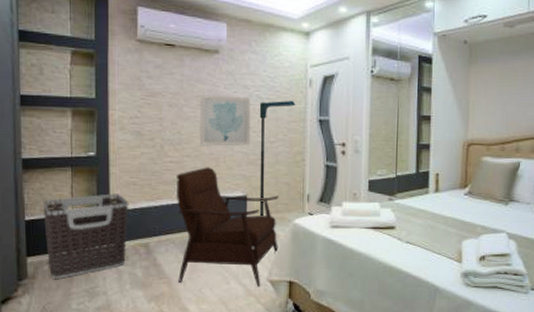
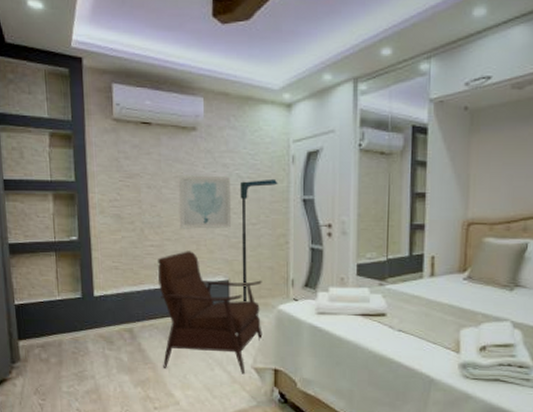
clothes hamper: present [43,193,129,279] -> none [31,278,113,362]

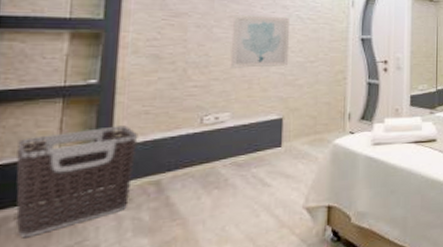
clothes hamper: none [31,278,113,362] -> present [16,125,139,237]
armchair: present [158,251,264,373] -> none [196,90,318,222]
floor lamp: present [239,178,278,302] -> none [296,20,338,140]

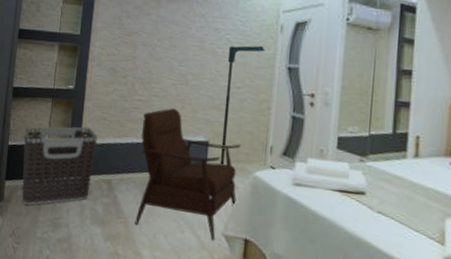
armchair: none [196,90,318,222] -> present [135,108,241,240]
wall art: present [230,15,291,68] -> none [168,36,221,90]
floor lamp: none [296,20,338,140] -> present [220,45,265,165]

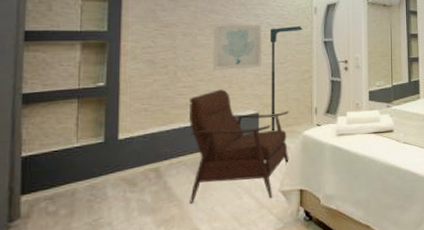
clothes hamper: present [22,126,98,206] -> none [43,121,140,215]
wall art: none [168,36,221,90] -> present [213,24,262,70]

